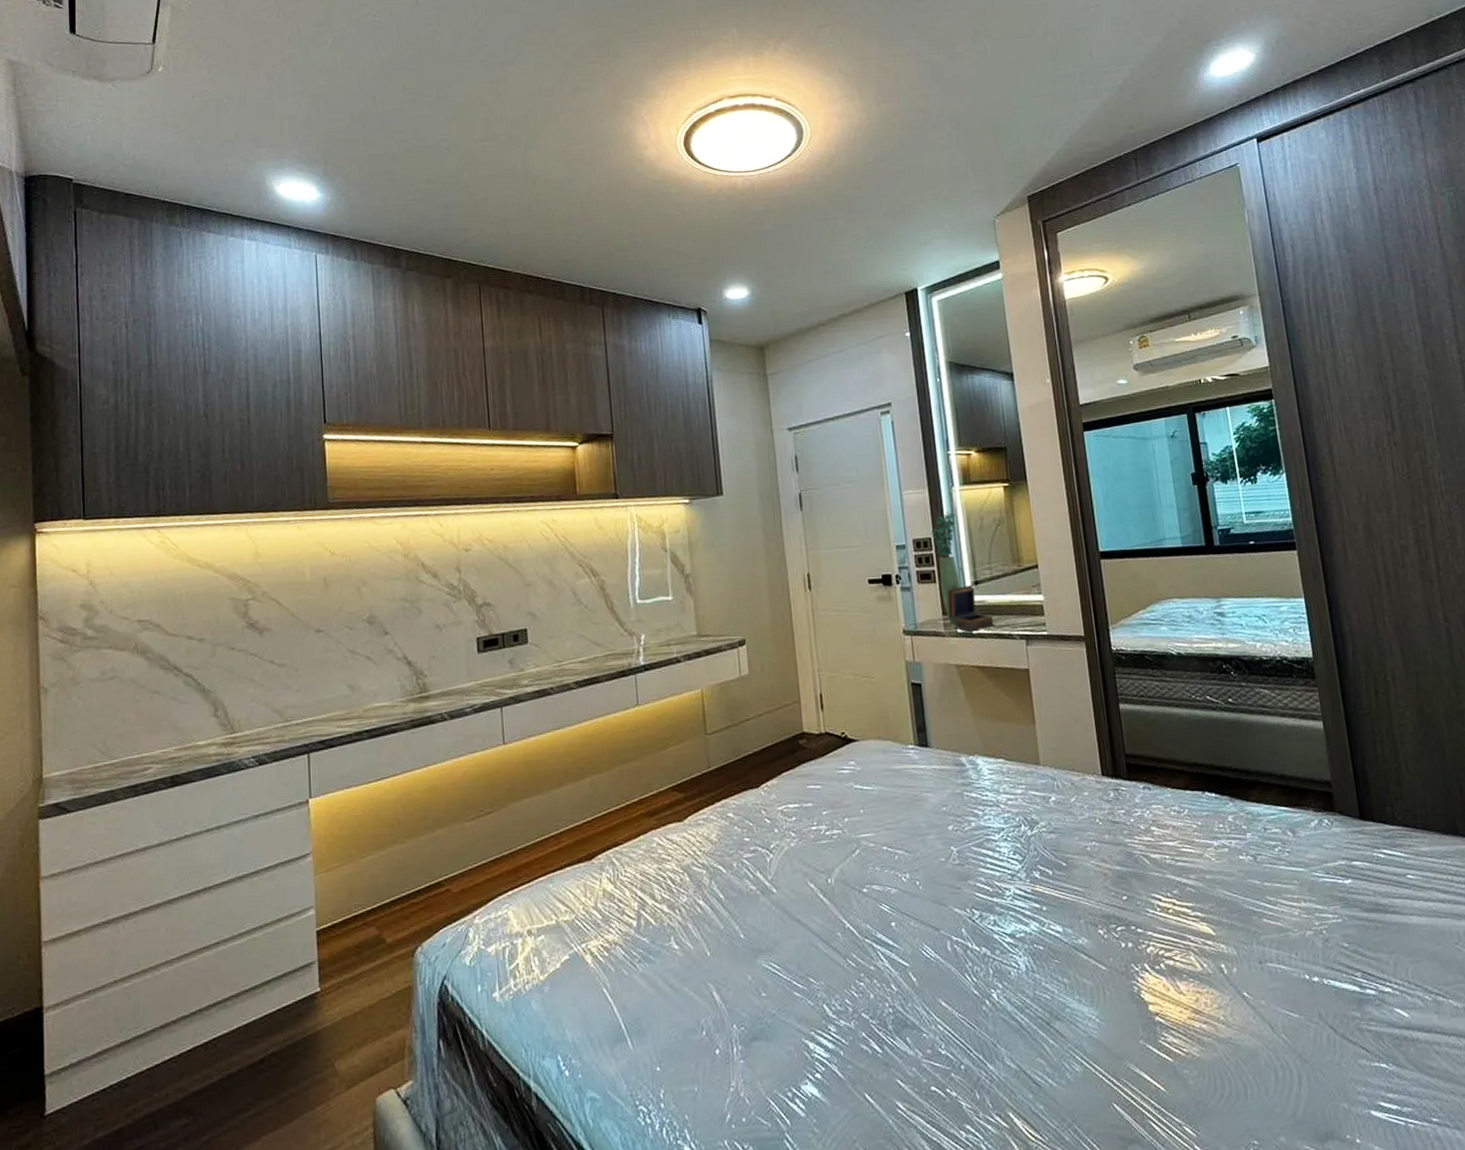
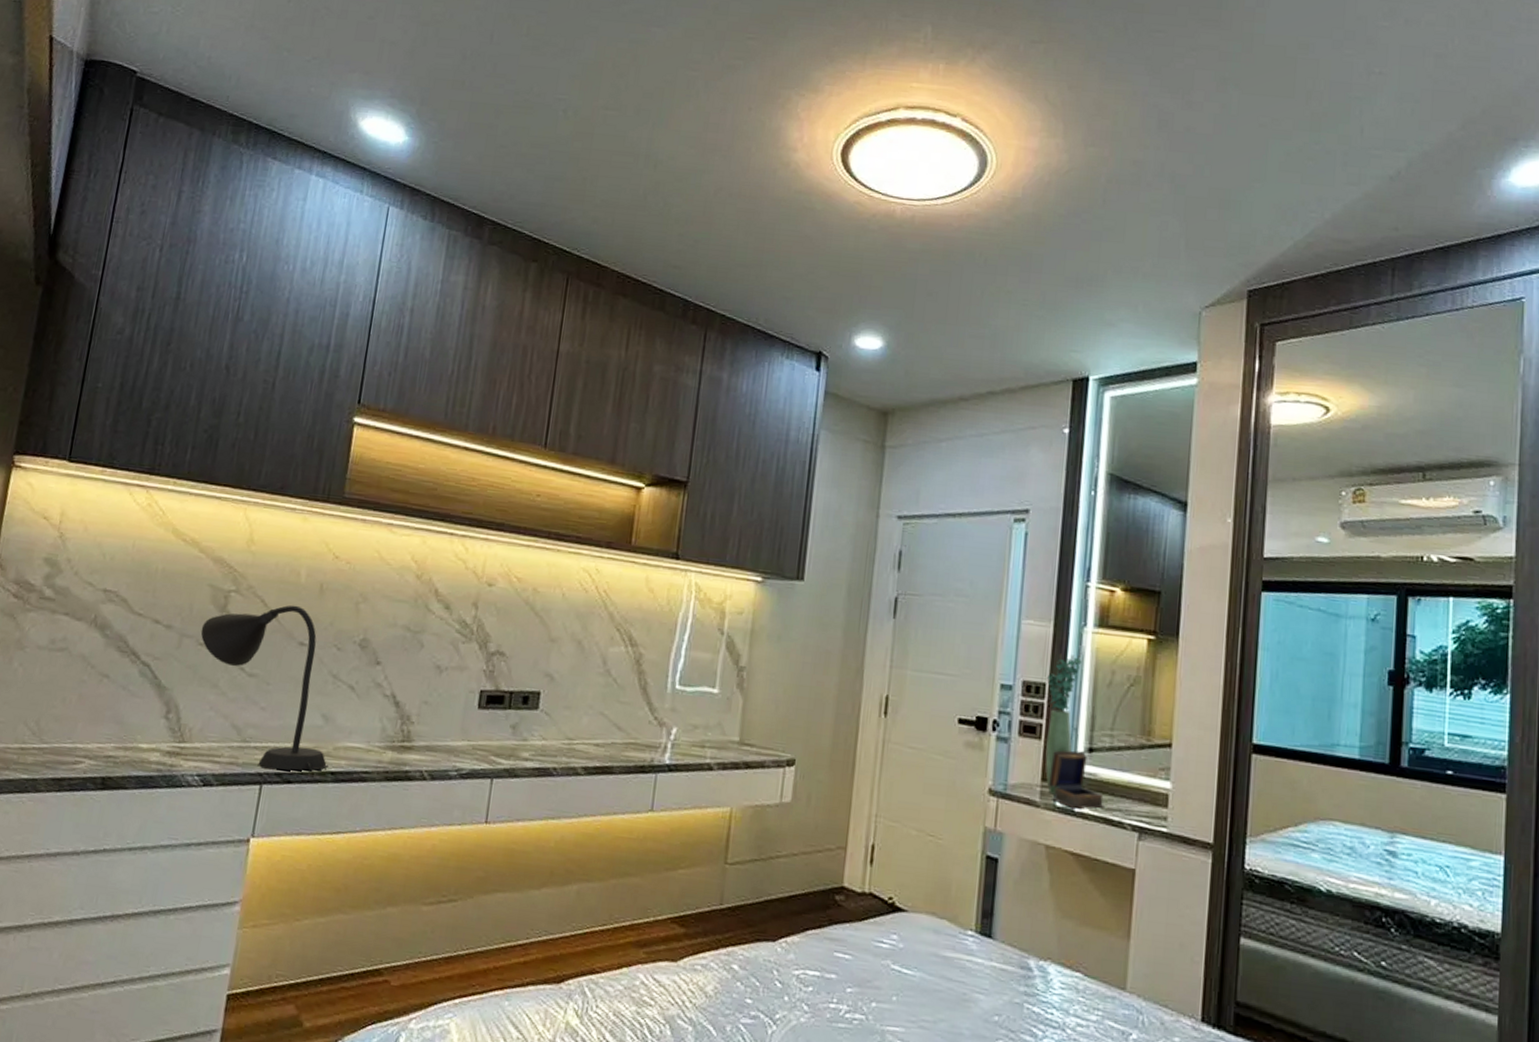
desk lamp: none [230,600,363,740] -> present [200,605,330,773]

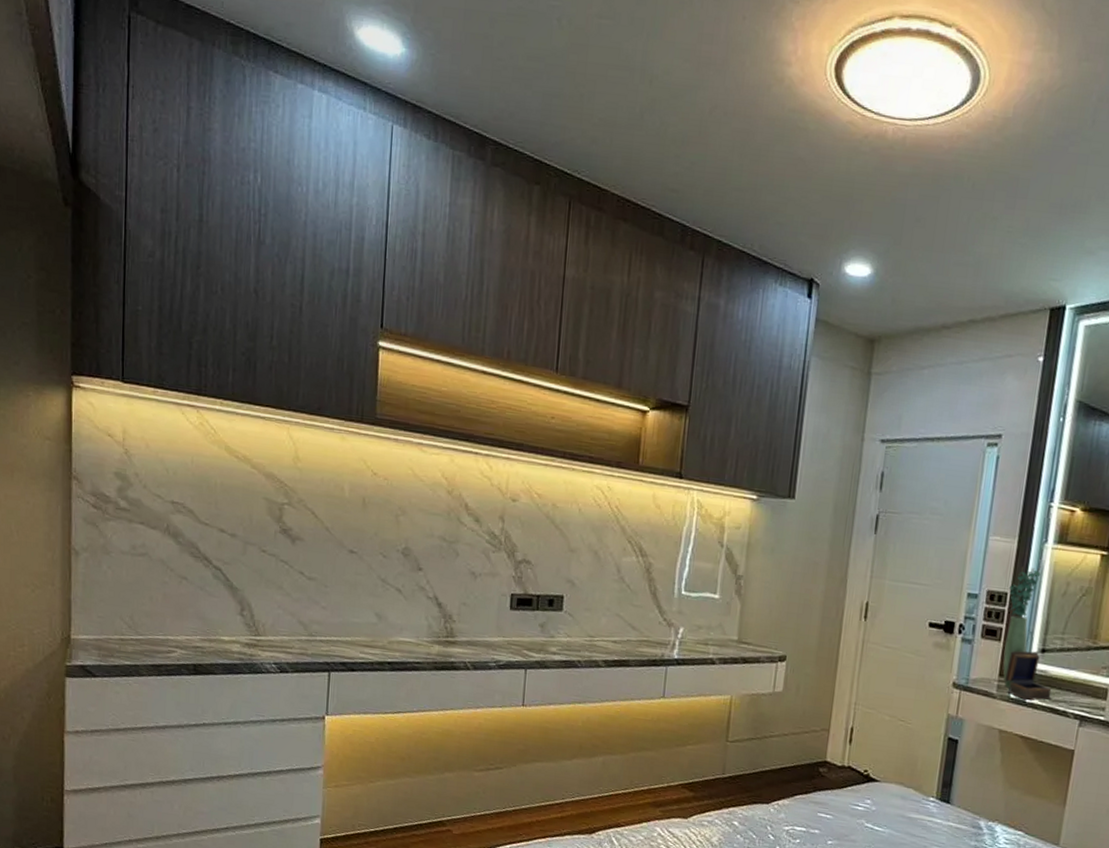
desk lamp: present [200,605,330,773] -> none [262,517,386,663]

